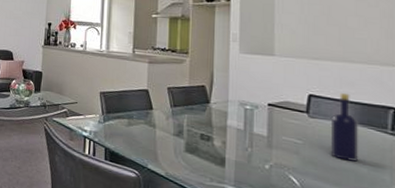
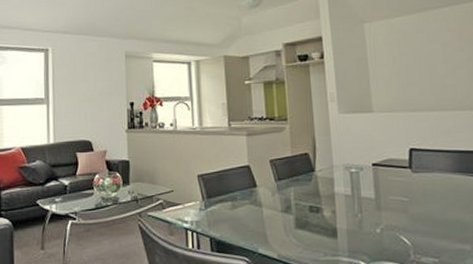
bottle: present [331,92,359,162] -> none [433,142,462,212]

